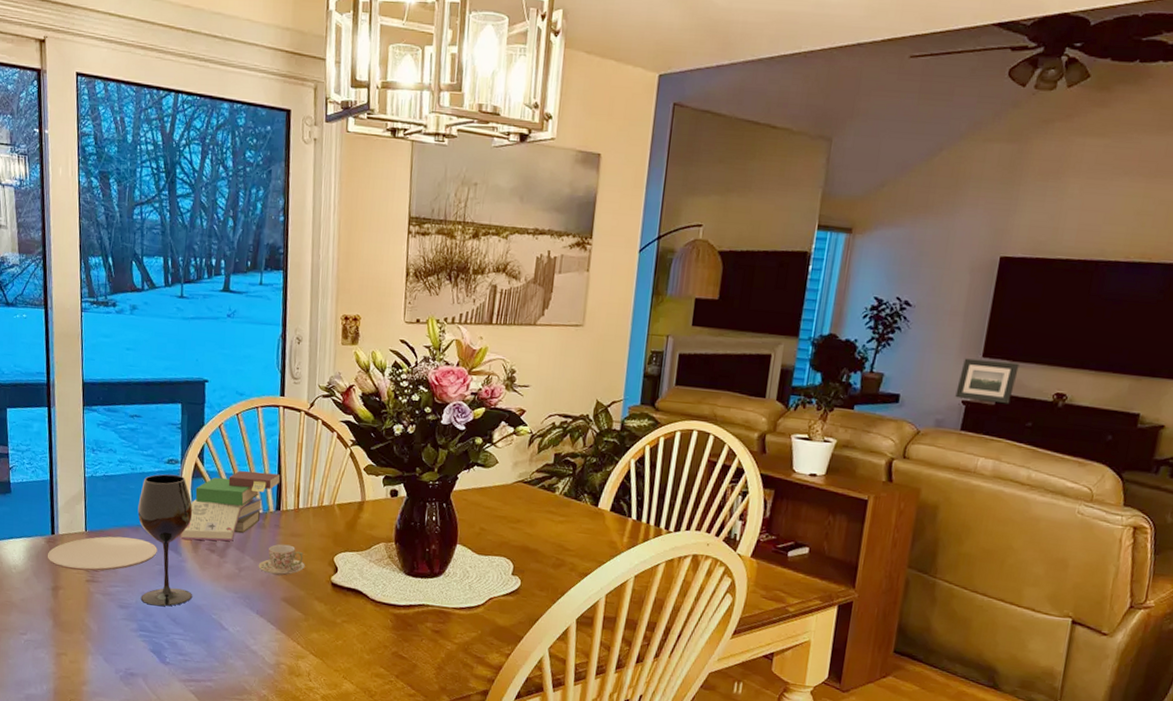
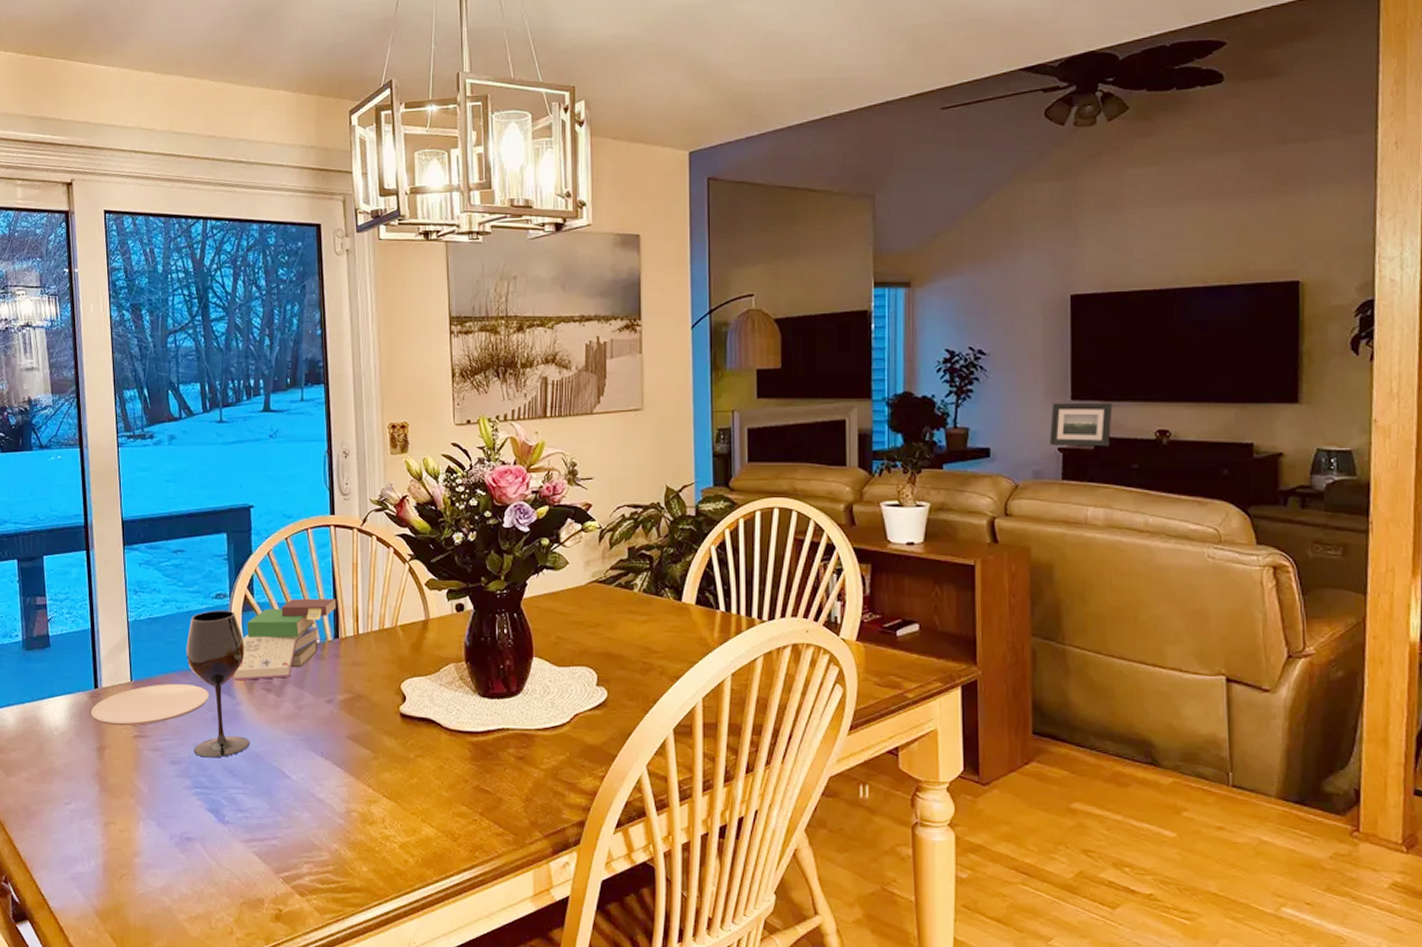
teacup: present [258,544,305,576] -> none [319,675,370,711]

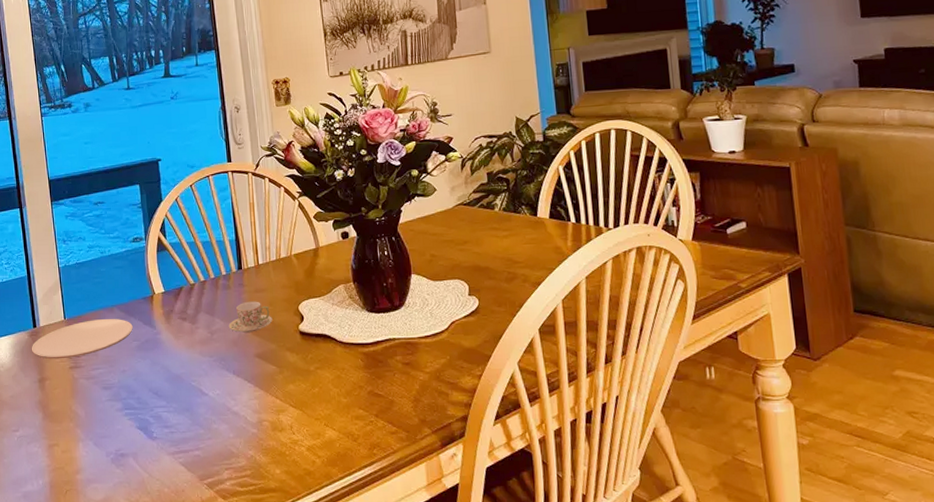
wineglass: present [186,610,250,758] -> none [110,251,171,382]
book: present [235,598,337,681] -> none [154,235,238,313]
teacup: none [319,675,370,711] -> present [228,301,273,333]
picture frame: present [1050,403,1113,447] -> none [844,17,899,59]

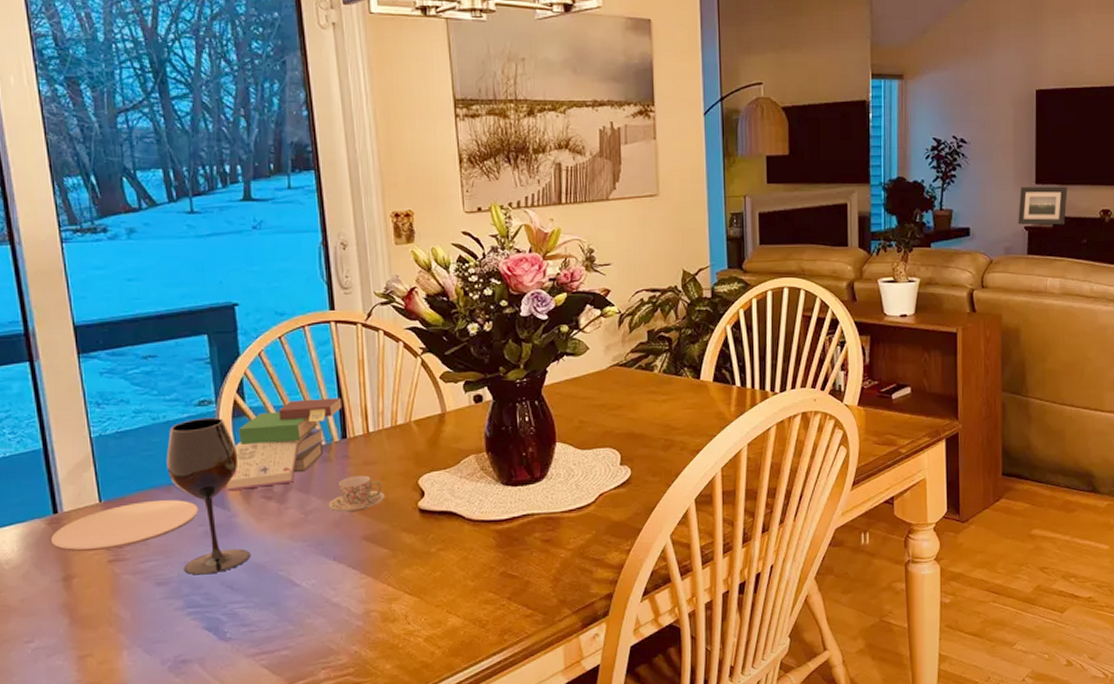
wineglass: none [110,251,171,382] -> present [166,417,251,575]
book: none [154,235,238,313] -> present [227,398,342,492]
picture frame: none [844,17,899,59] -> present [1018,186,1068,226]

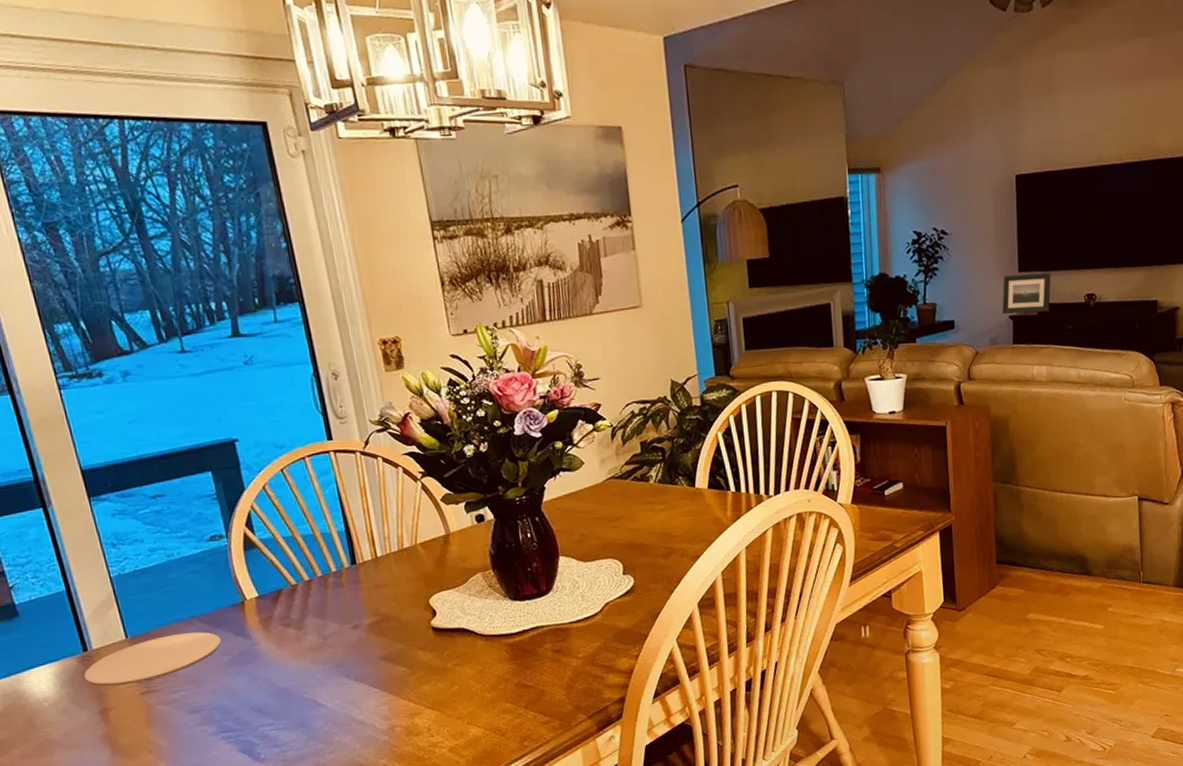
wineglass: present [166,417,251,575] -> none [184,551,276,702]
book: present [227,398,342,492] -> none [246,525,349,621]
teacup: present [328,475,385,512] -> none [344,598,399,635]

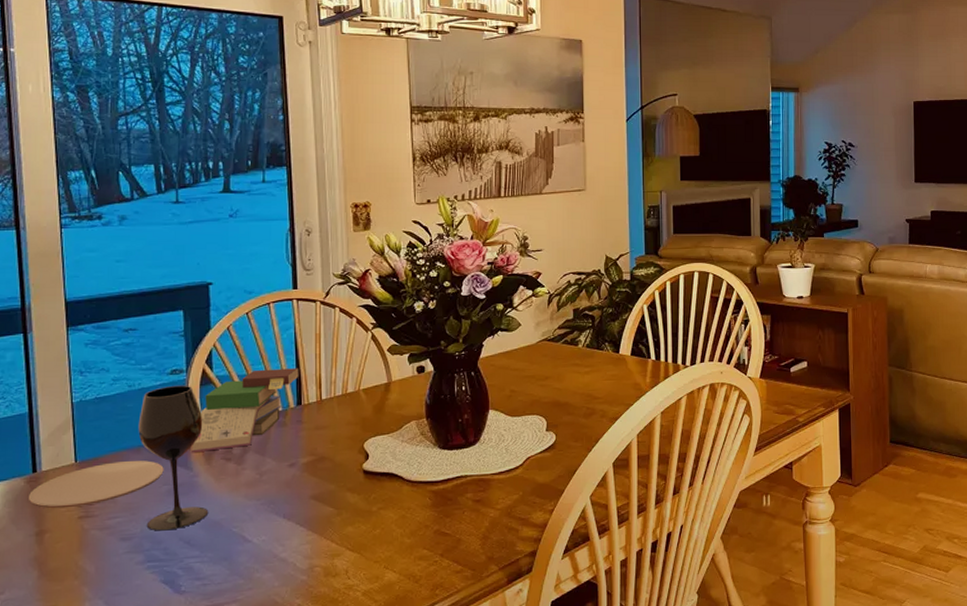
wineglass: none [184,551,276,702] -> present [138,385,209,531]
book: none [246,525,349,621] -> present [192,368,299,453]
picture frame: present [1002,272,1051,314] -> none [900,184,943,219]

